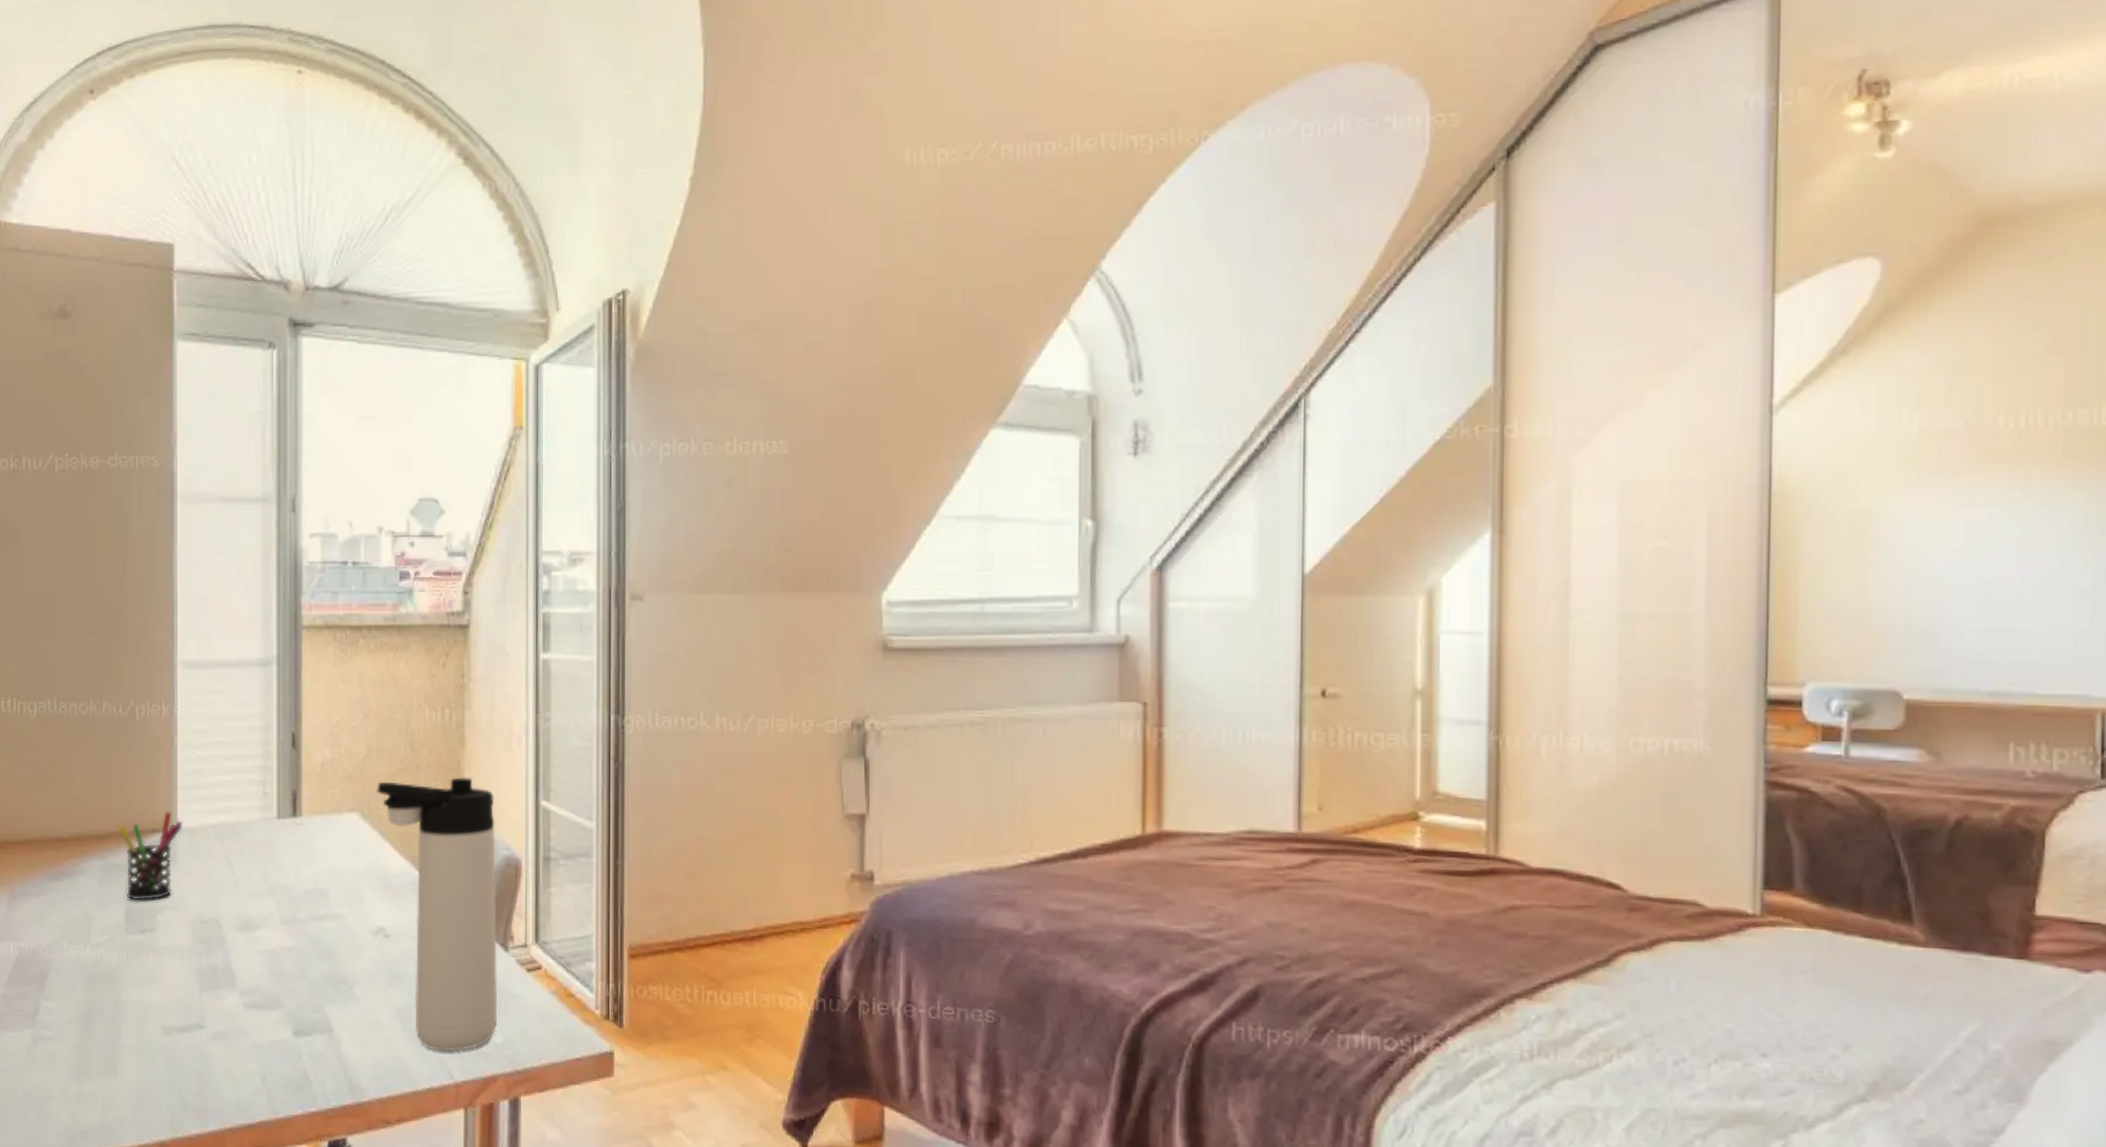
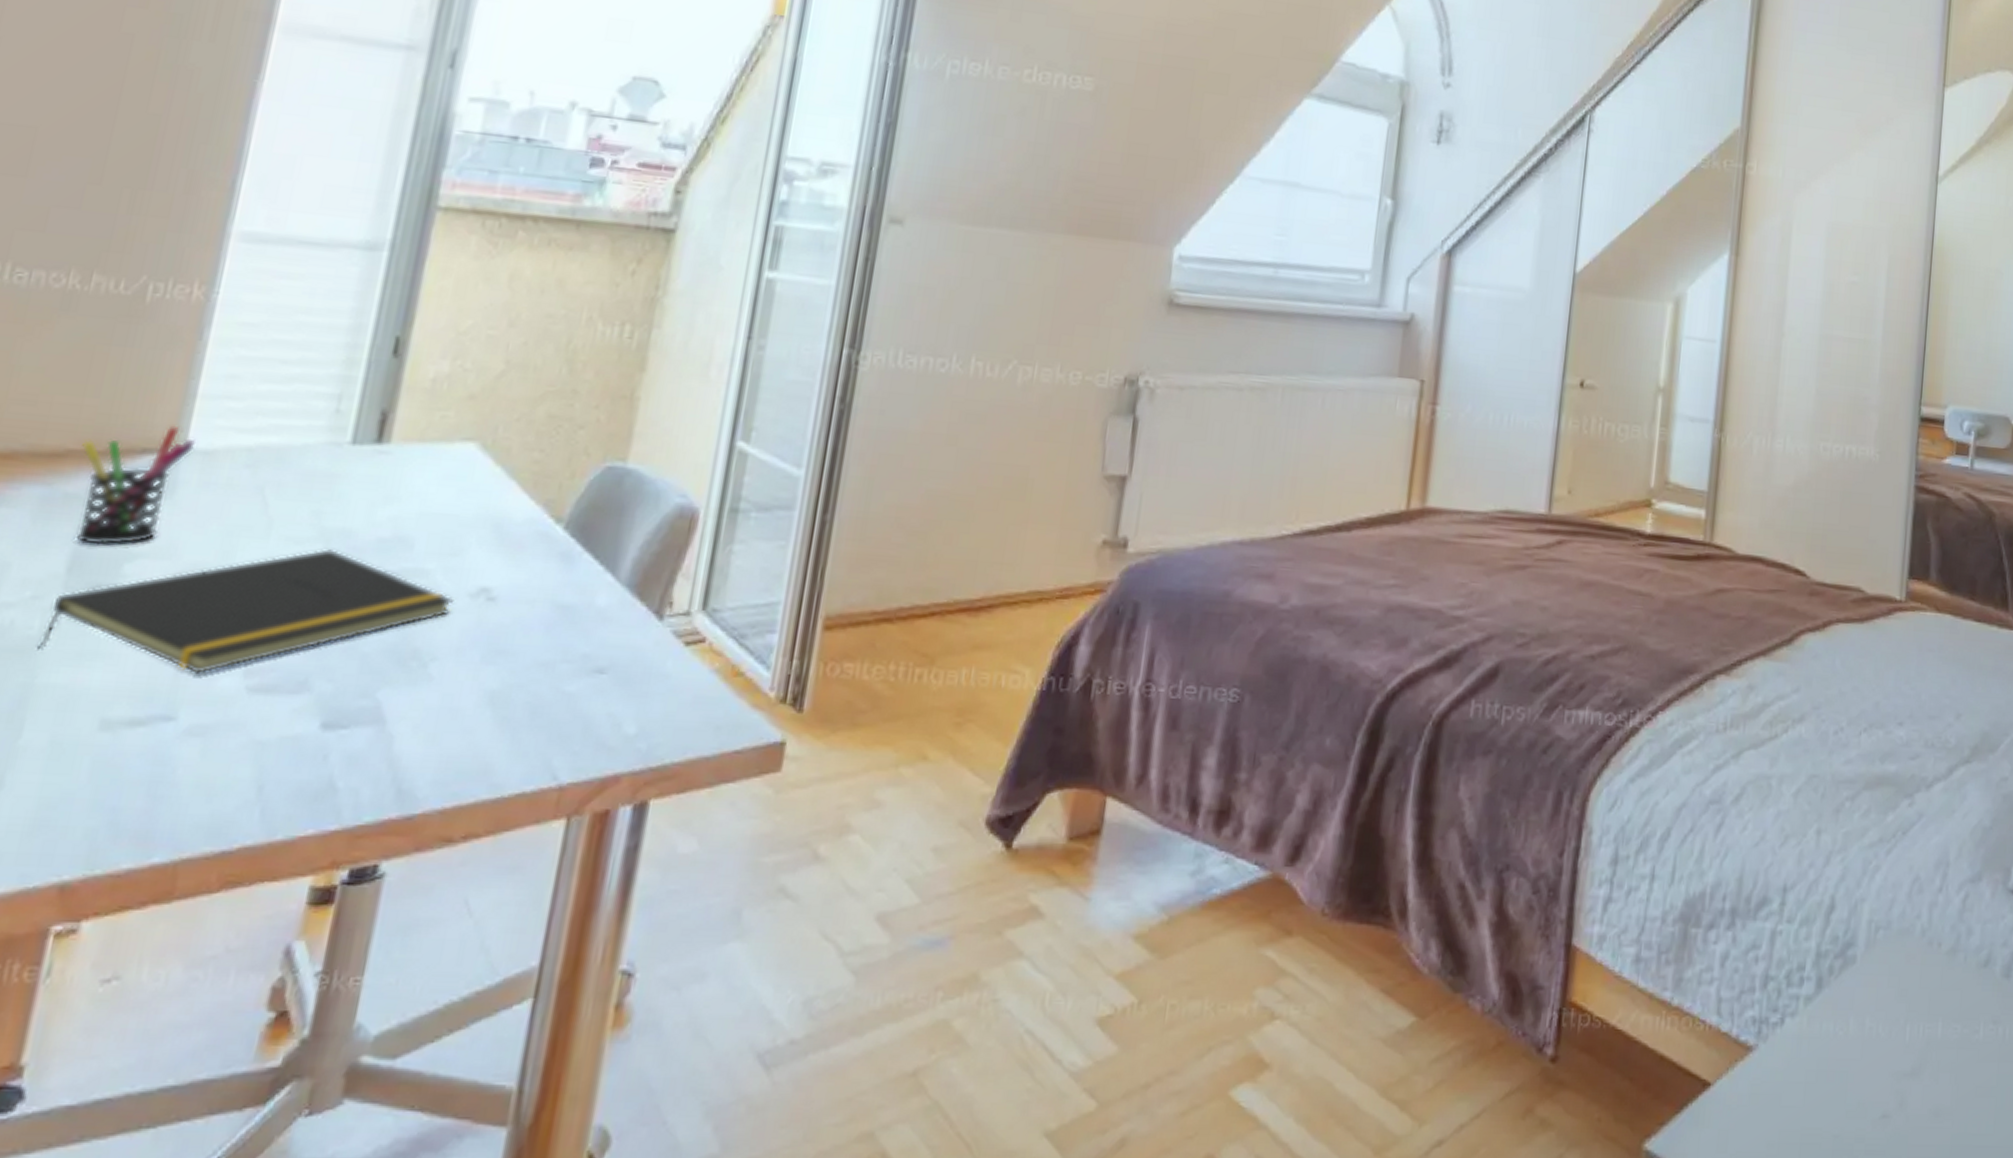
notepad: none [119,900,363,994] -> present [37,549,455,674]
thermos bottle: present [376,777,498,1052] -> none [508,406,675,747]

